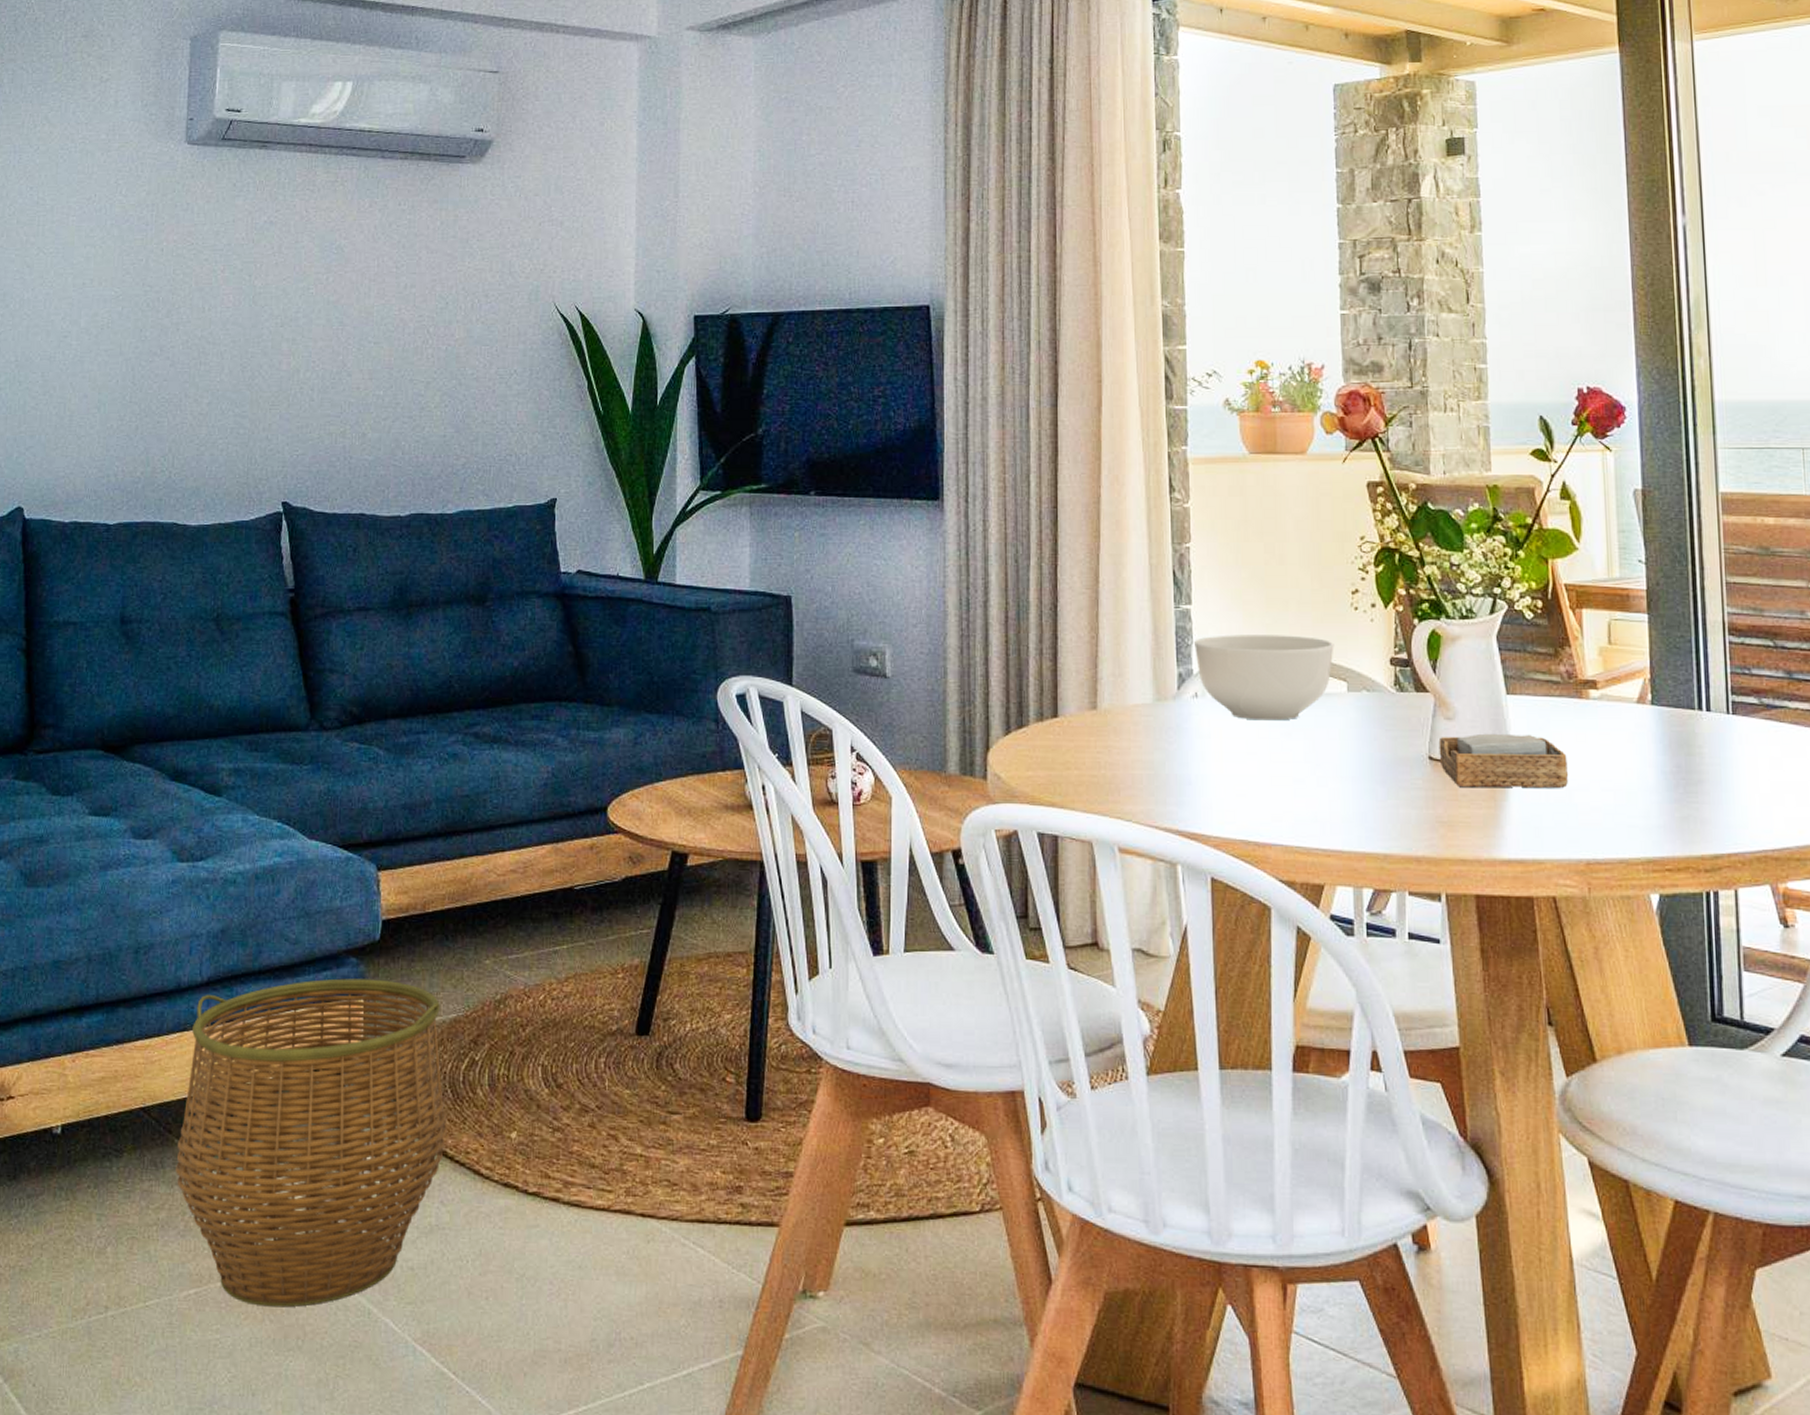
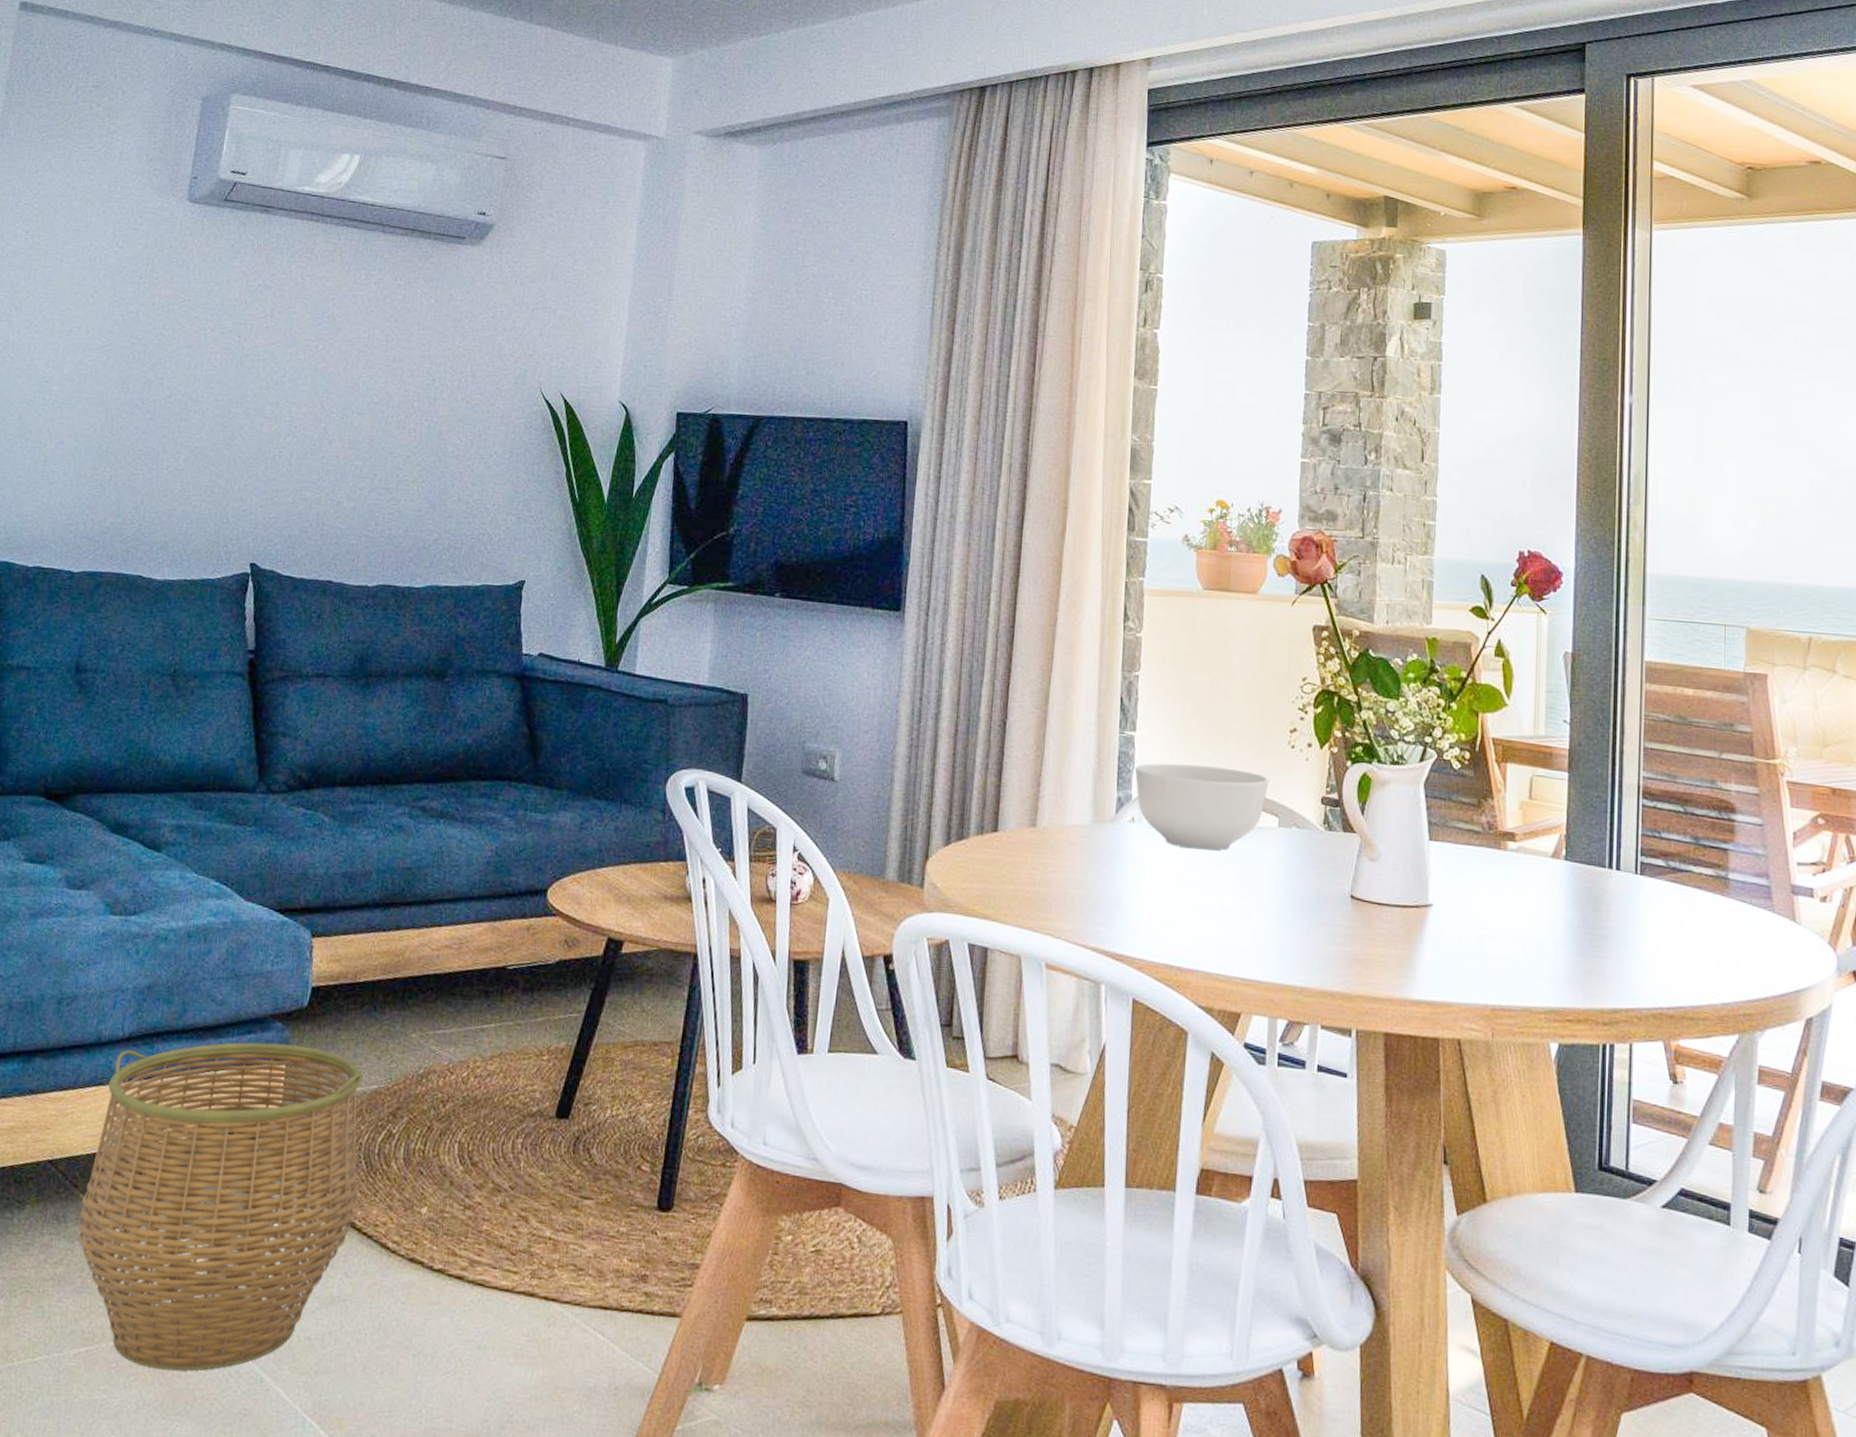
napkin holder: present [1438,733,1569,789] -> none [1360,876,1482,935]

